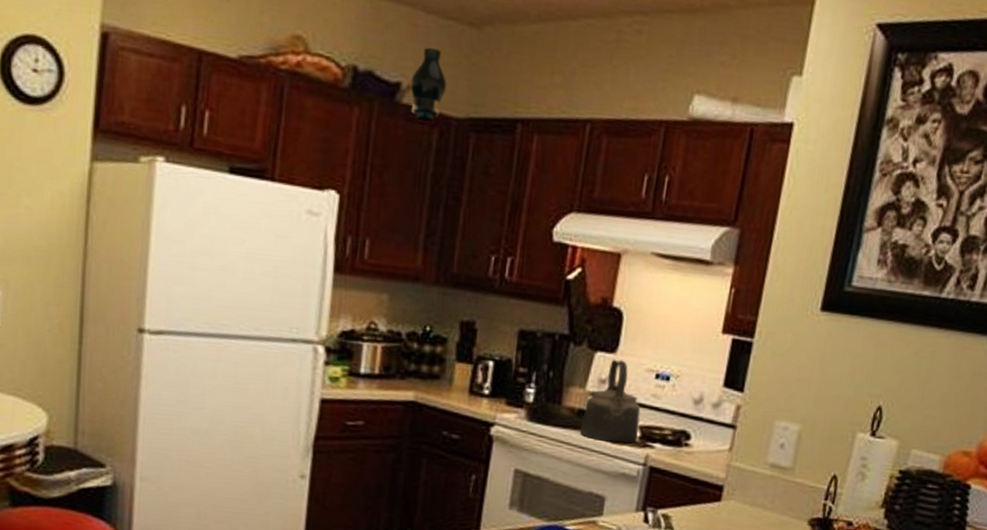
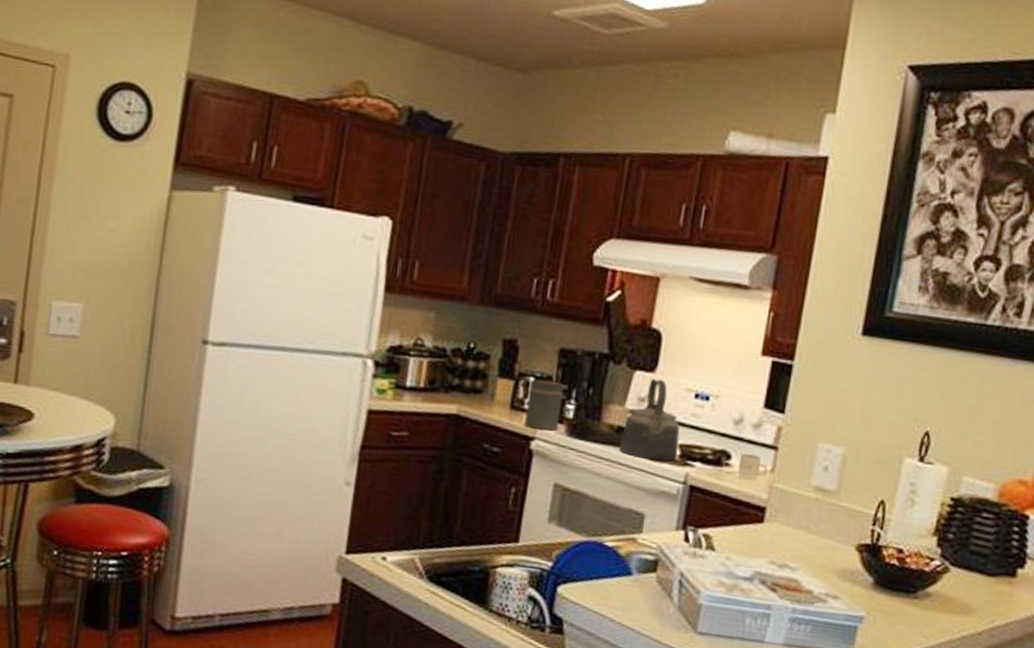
vase: present [410,48,447,121] -> none [460,90,495,155]
cylinder: none [483,363,525,417] -> present [523,379,565,432]
mug: none [696,433,726,462] -> present [737,453,768,482]

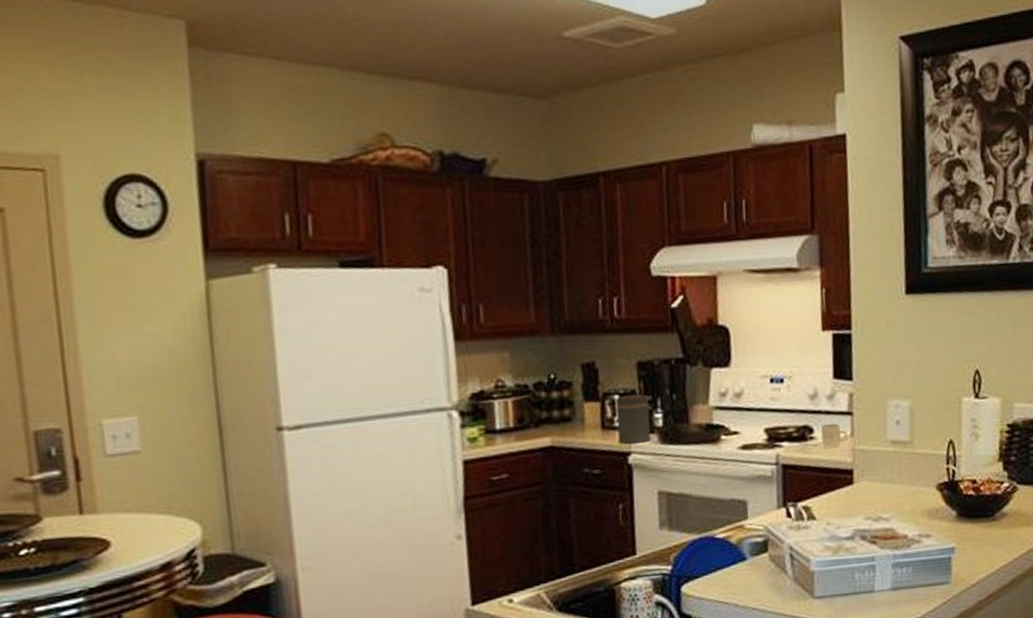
kettle: present [620,378,681,462] -> none [711,371,766,450]

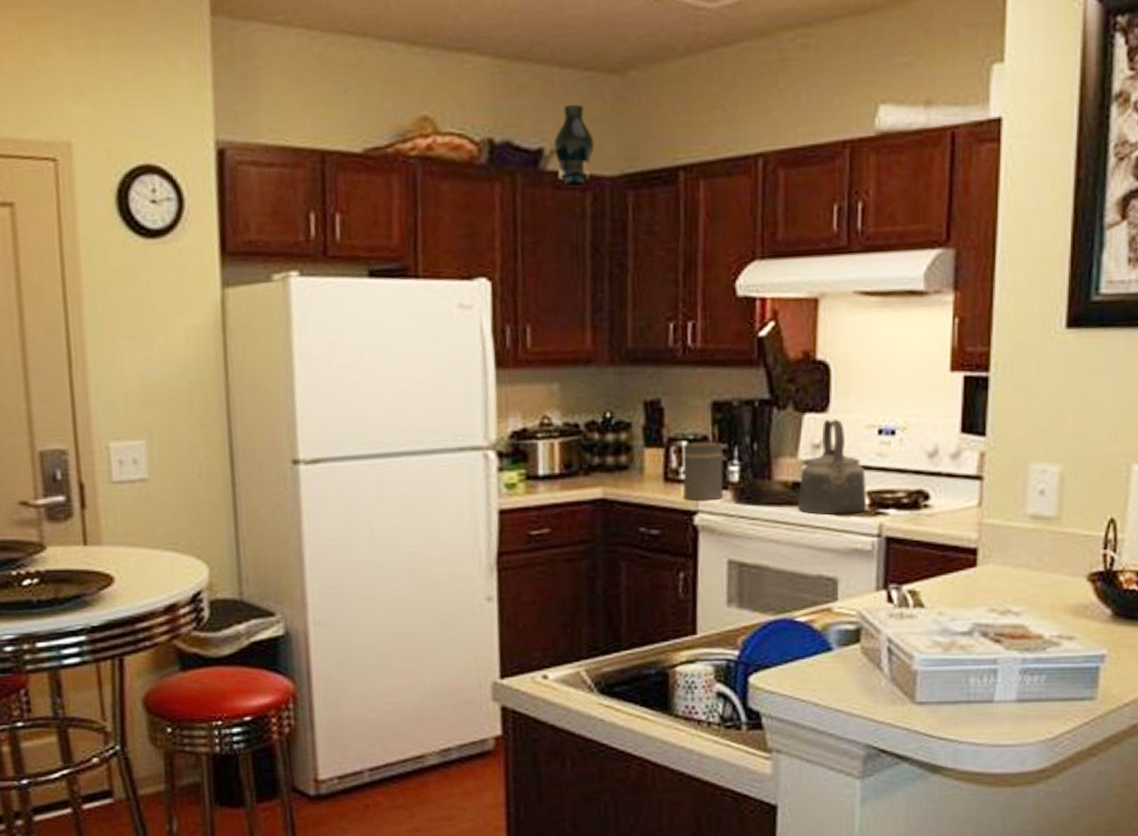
vase: none [494,123,529,189] -> present [553,105,595,186]
kettle: none [711,371,766,450] -> present [798,419,868,516]
mug: present [821,424,848,450] -> none [939,490,973,522]

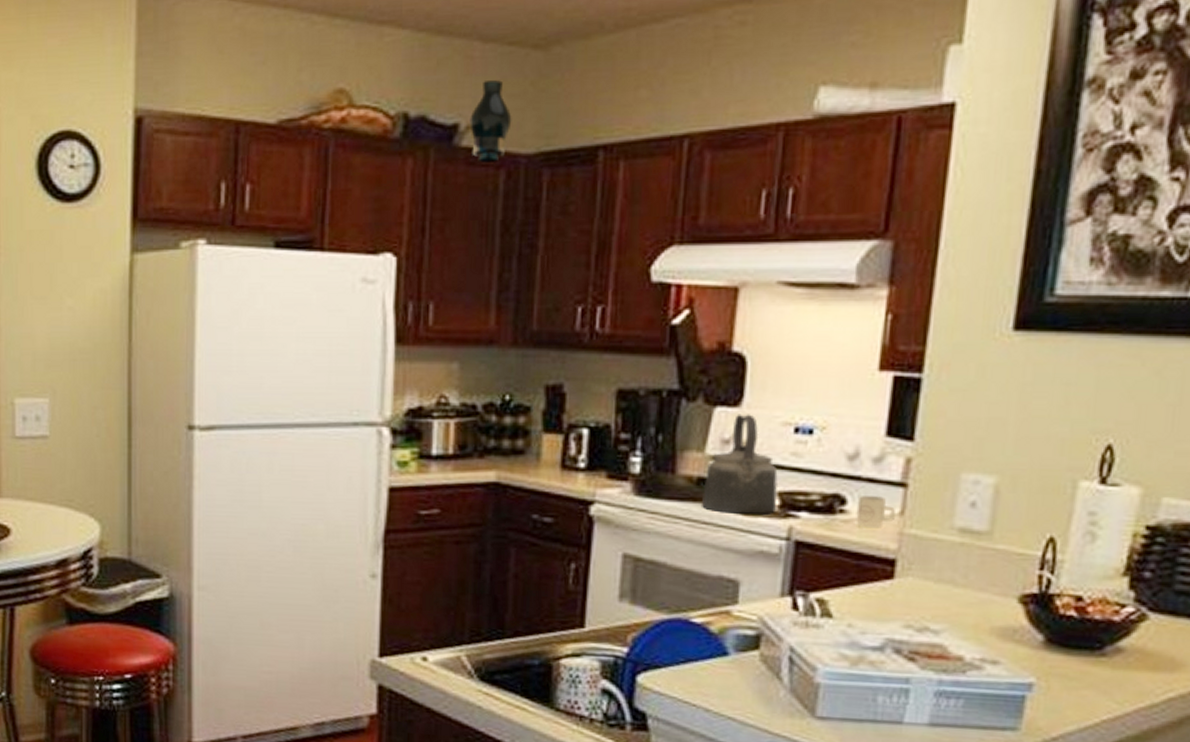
cylinder: present [682,441,725,502] -> none [579,430,627,492]
mug: none [939,490,973,522] -> present [856,496,895,530]

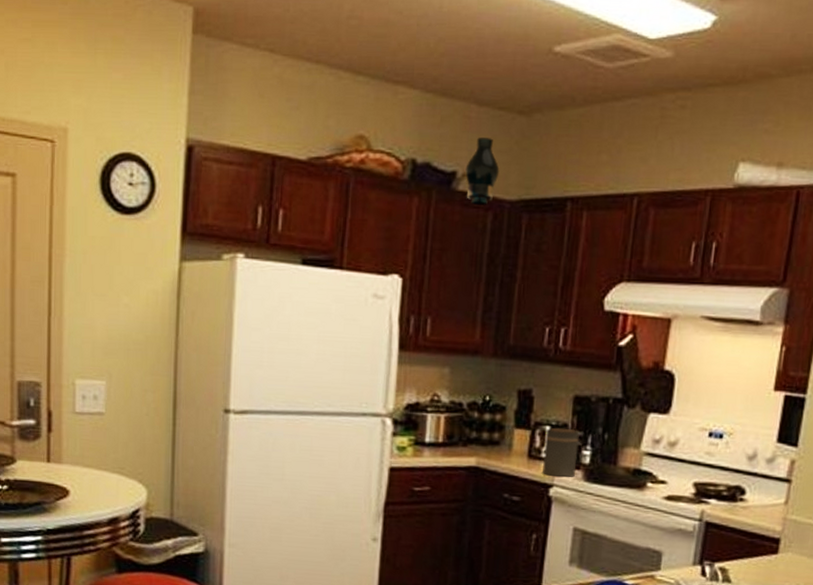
cylinder: none [579,430,627,492] -> present [541,427,581,478]
kettle: present [702,414,778,516] -> none [636,419,695,501]
mug: present [856,496,895,530] -> none [752,488,781,515]

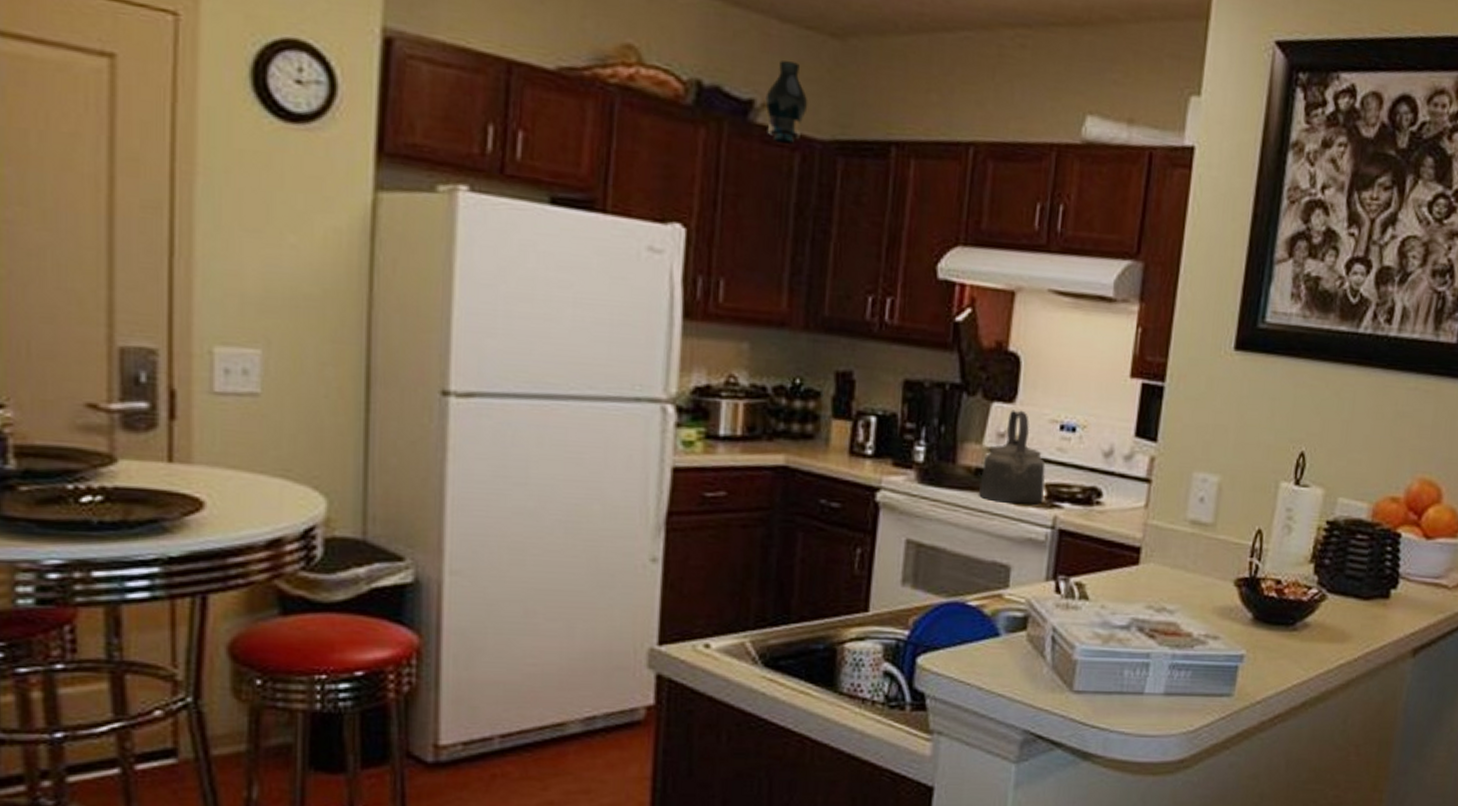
cylinder: present [541,427,581,478] -> none [866,418,912,480]
kettle: none [636,419,695,501] -> present [979,409,1046,505]

